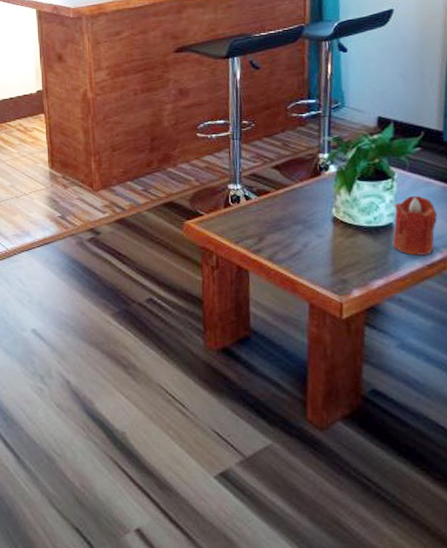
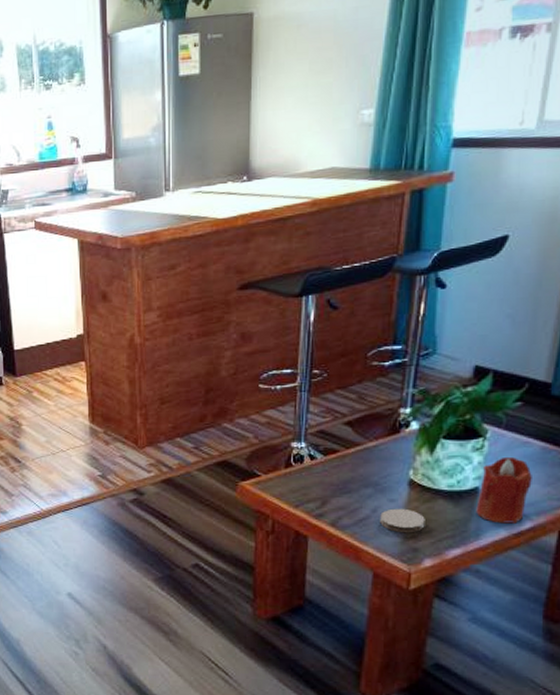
coaster: none [311,243,350,266] -> present [380,508,425,533]

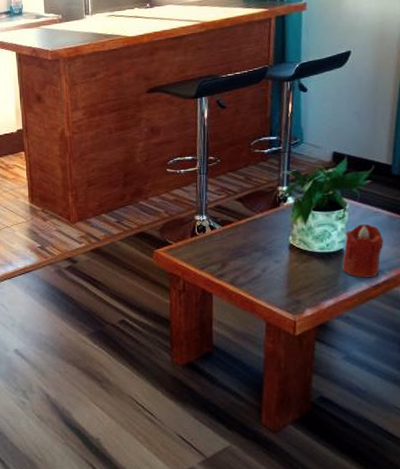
coaster: present [380,508,425,533] -> none [269,268,304,288]

